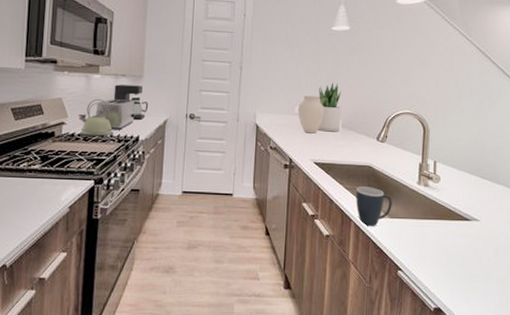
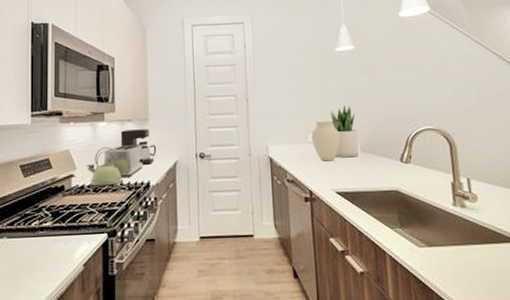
mug: present [356,186,392,226] -> none [386,213,429,258]

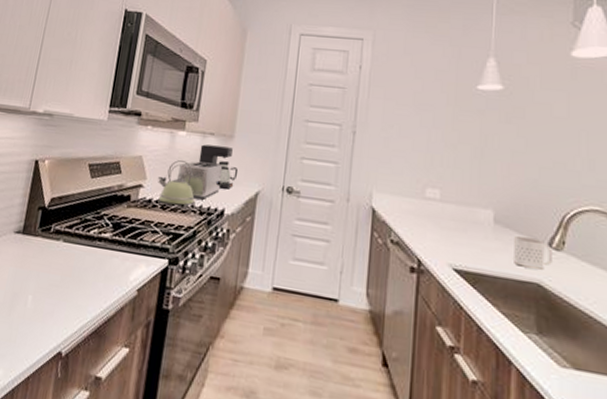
vase: present [311,121,341,162] -> none [430,174,469,228]
planter: present [331,105,359,158] -> none [458,159,493,229]
mug: none [376,157,405,181] -> present [514,235,554,271]

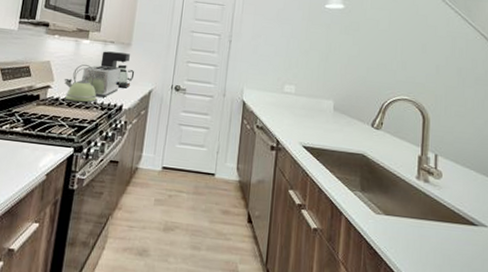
mug: present [514,235,554,271] -> none [347,119,374,145]

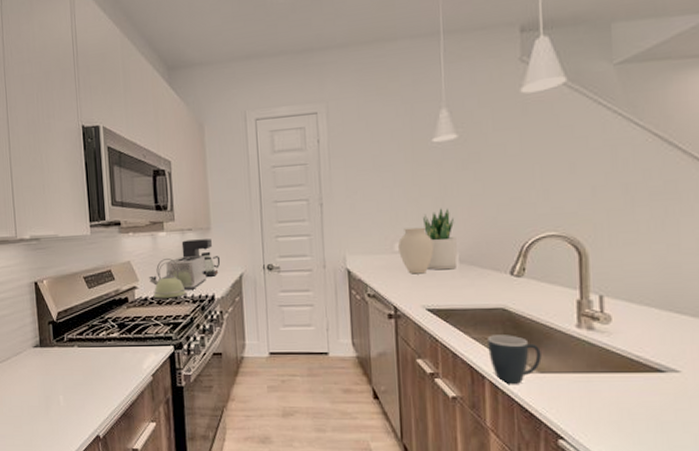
vase: none [287,73,316,115] -> present [398,227,435,274]
planter: none [307,62,334,115] -> present [423,208,458,270]
mug: none [347,176,388,223] -> present [487,335,542,384]

